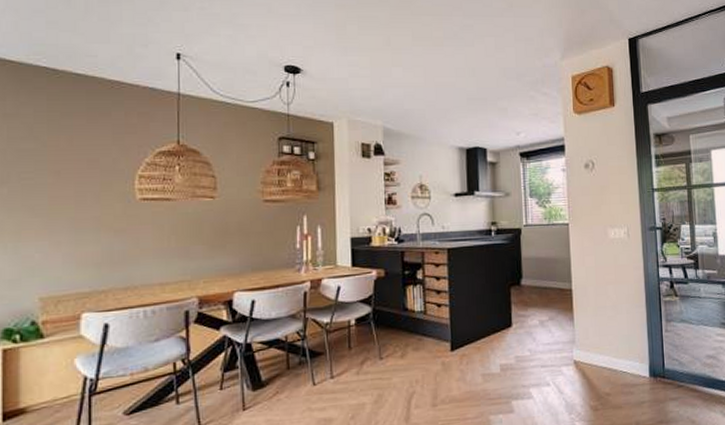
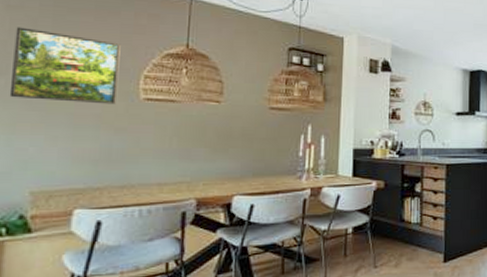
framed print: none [12,135,115,207] -> present [9,27,121,105]

